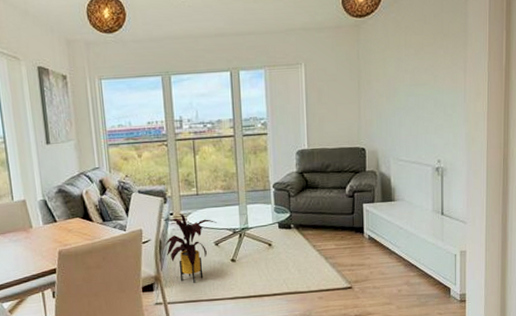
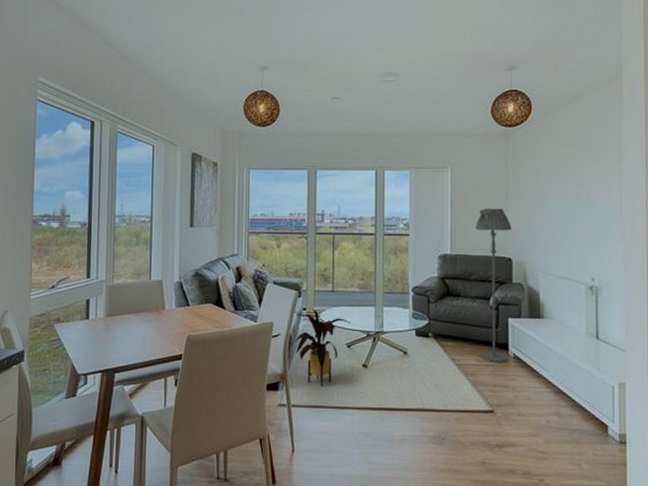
floor lamp: none [330,100,364,245] -> present [476,208,512,363]

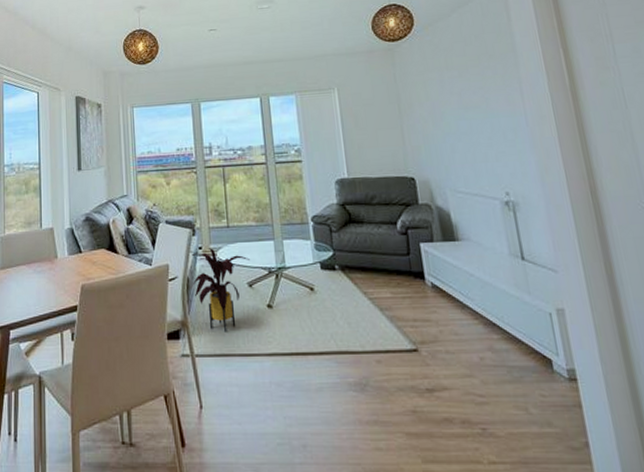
floor lamp: present [476,208,512,363] -> none [371,125,426,294]

